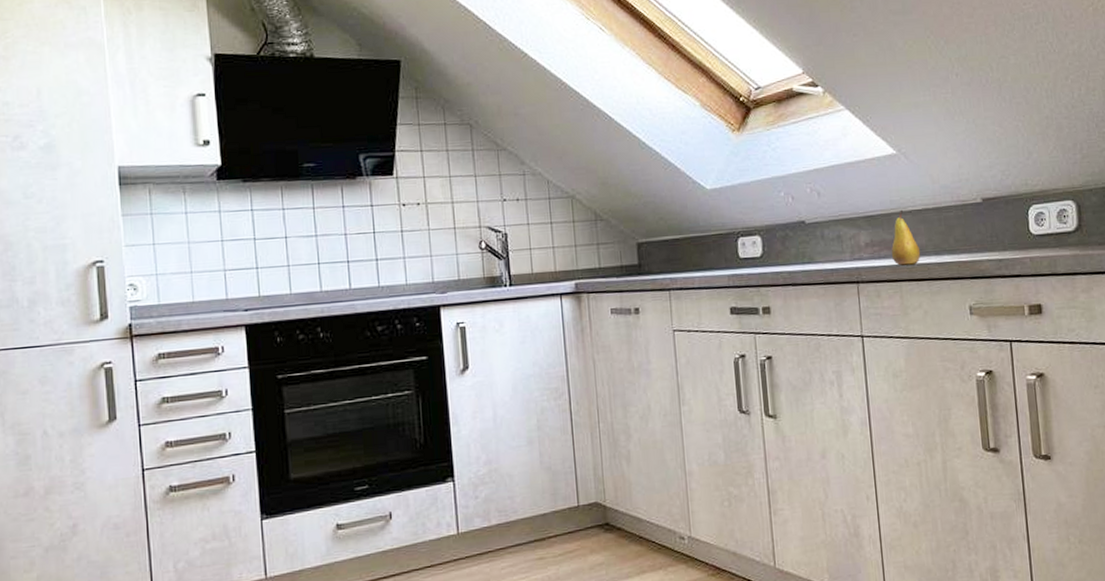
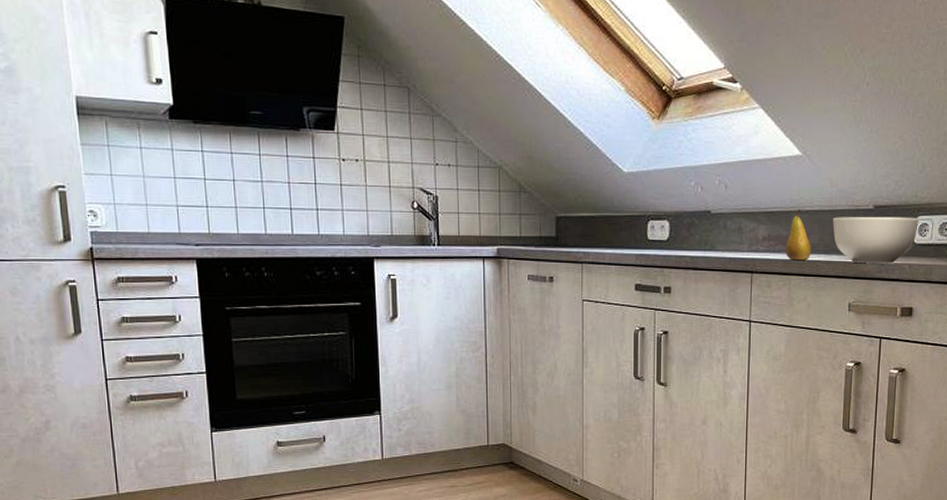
bowl: none [938,207,1034,261] -> present [832,216,920,263]

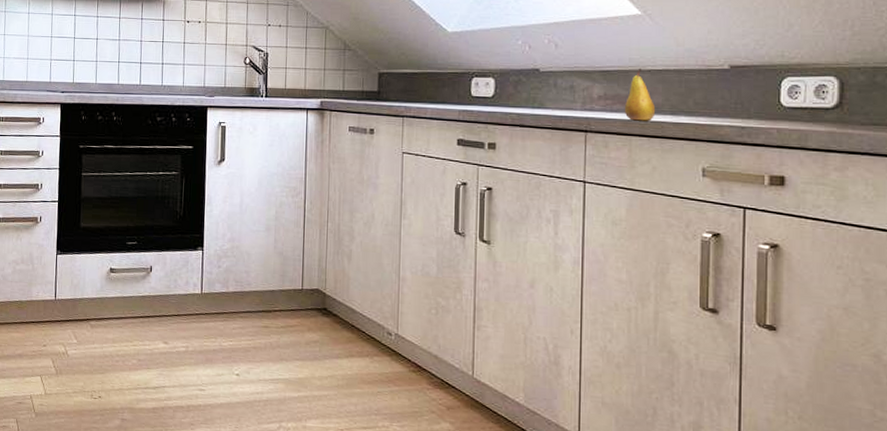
bowl: present [832,216,920,263] -> none [679,76,789,127]

